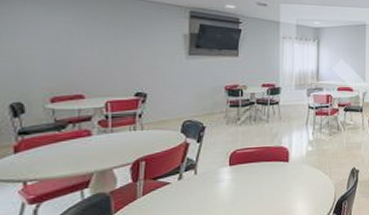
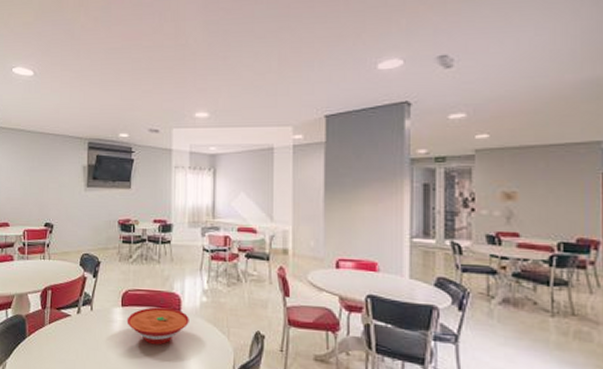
bowl: none [235,160,296,195] -> present [127,307,189,345]

